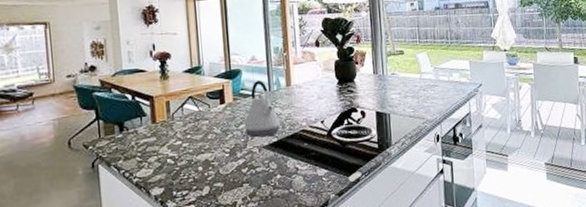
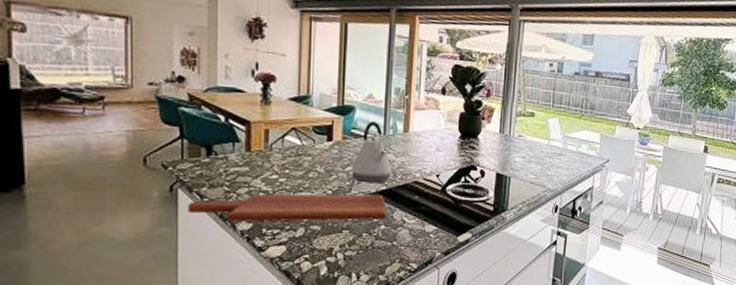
cutting board: none [107,147,281,188] -> present [187,193,387,221]

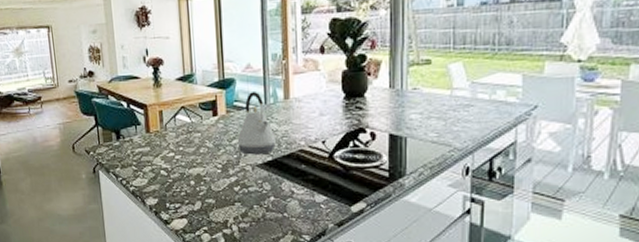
cutting board: present [187,193,387,221] -> none [107,166,275,197]

